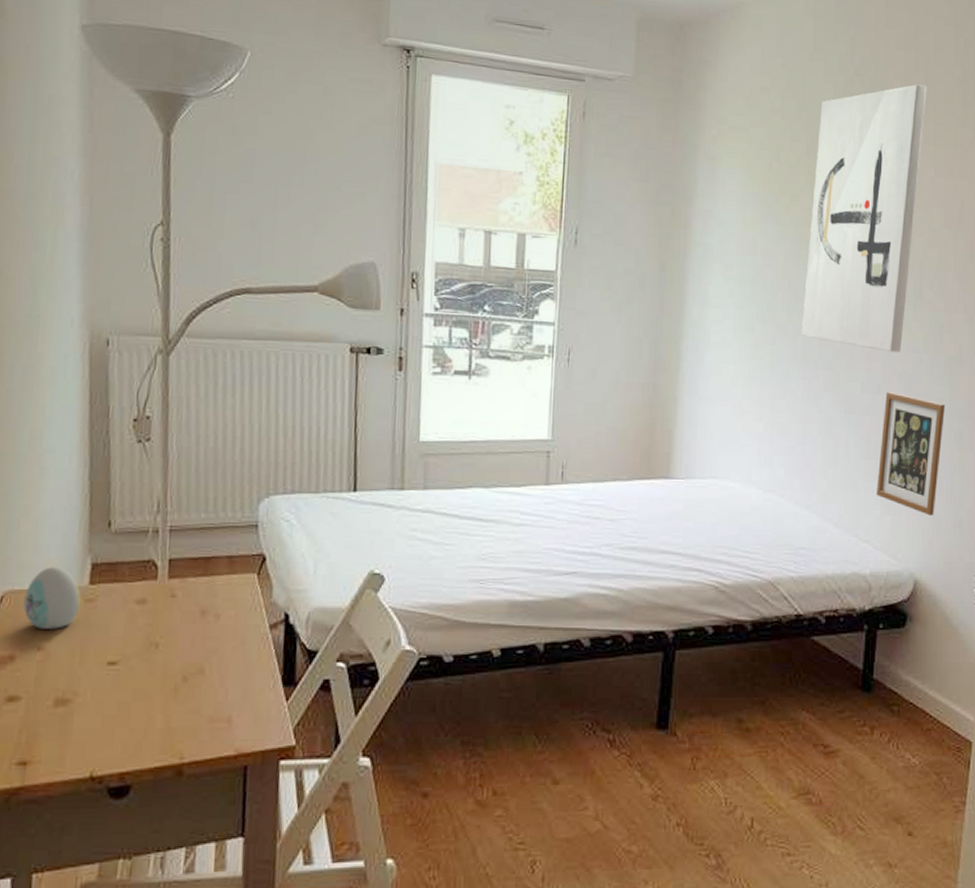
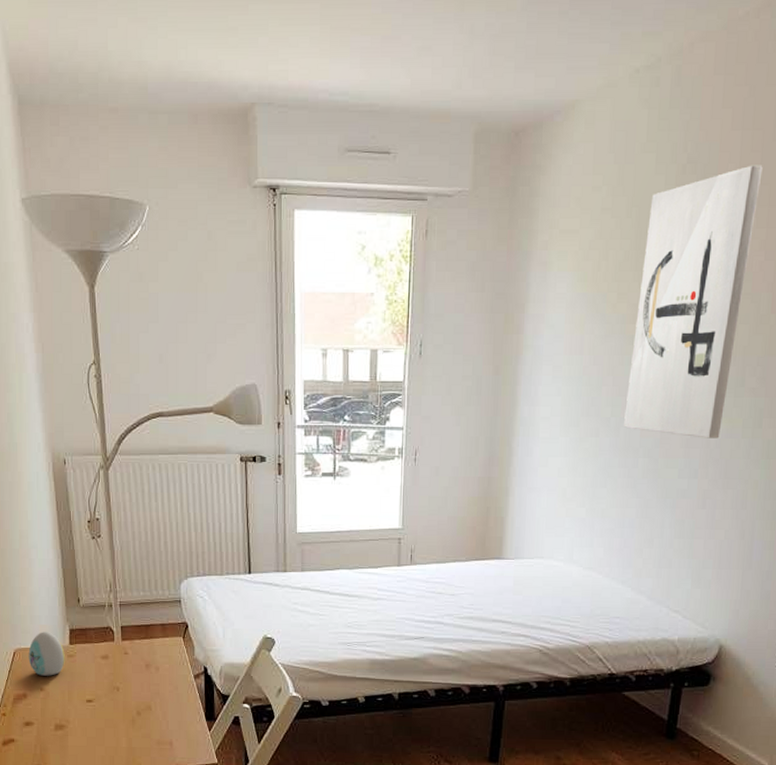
picture frame: present [877,391,946,516] -> none [688,475,761,588]

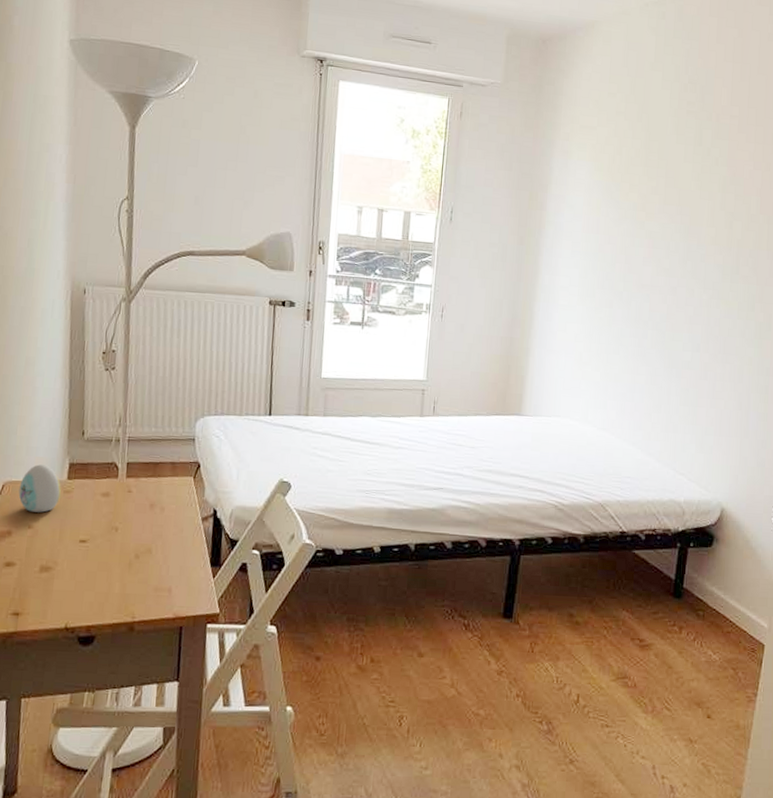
wall art: present [624,165,763,439] -> none [635,91,750,318]

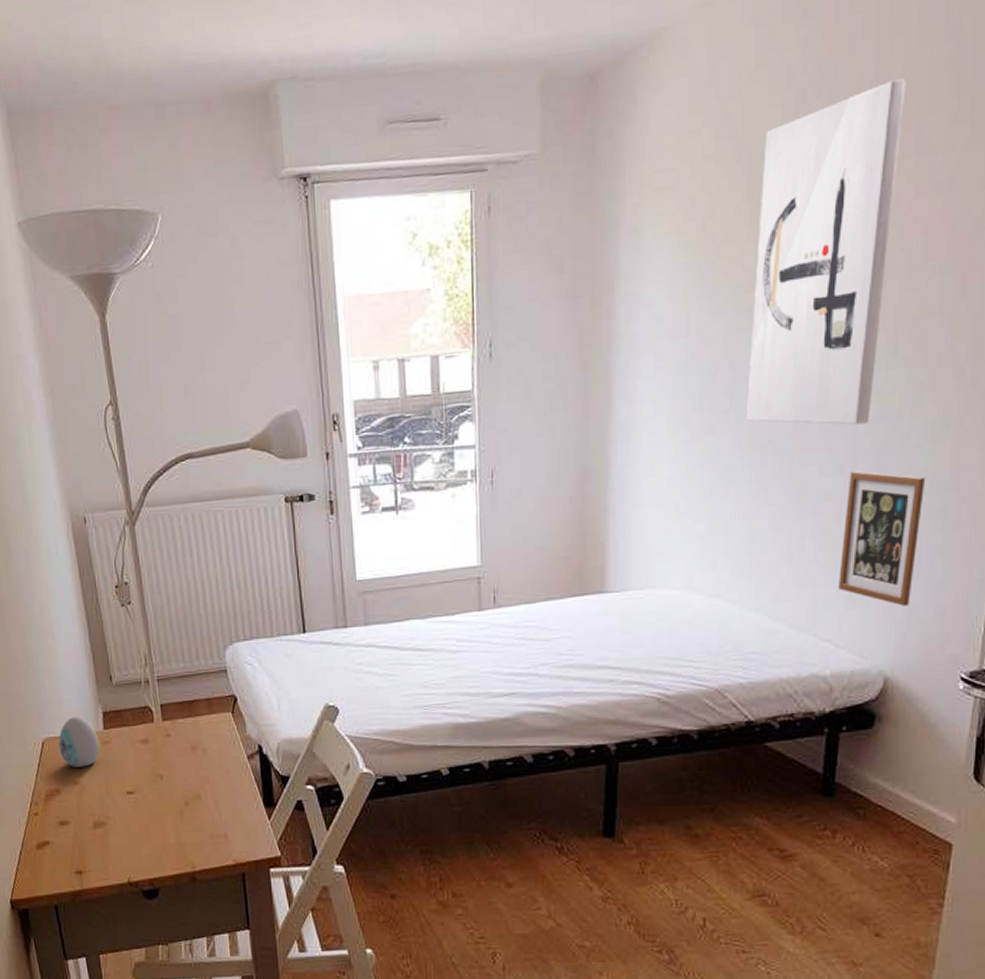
wall art: none [635,91,750,318] -> present [747,78,906,425]
picture frame: none [692,350,755,455] -> present [839,470,926,606]

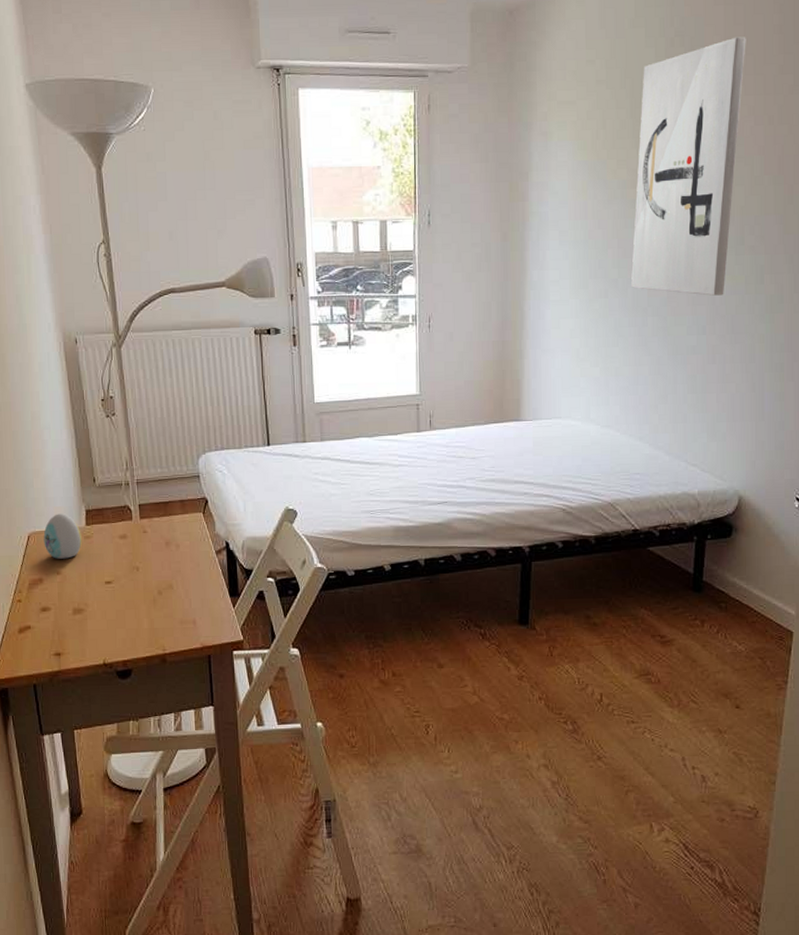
picture frame: present [839,470,926,606] -> none [703,331,767,440]

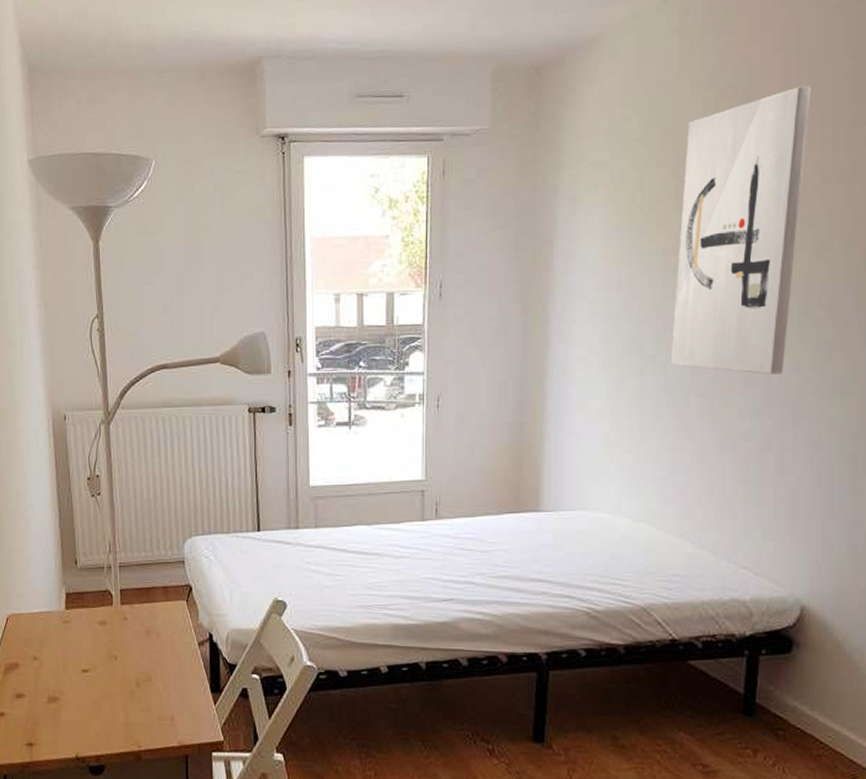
decorative egg: present [43,513,82,559] -> none [22,596,60,644]

